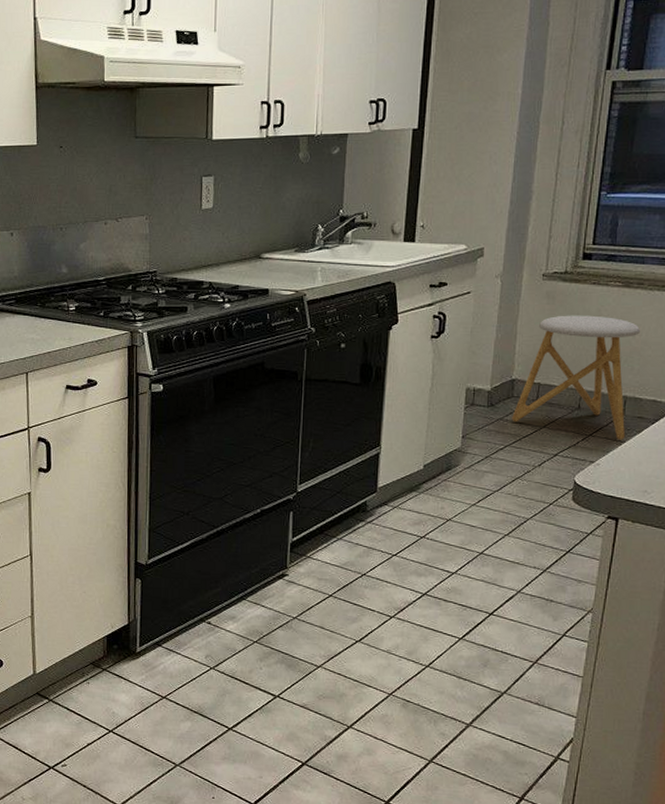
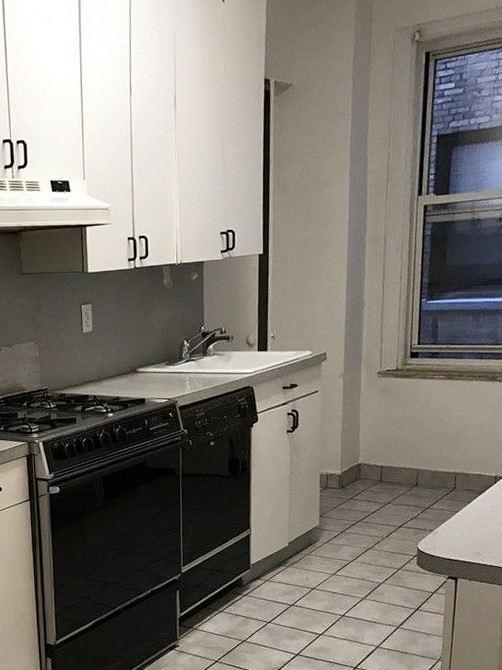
stool: present [512,315,640,440] -> none [361,405,463,511]

